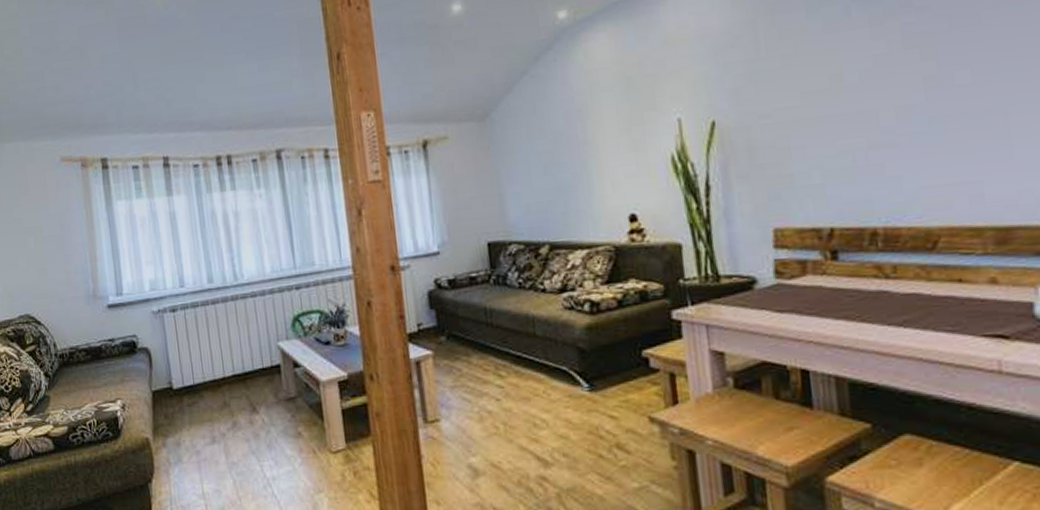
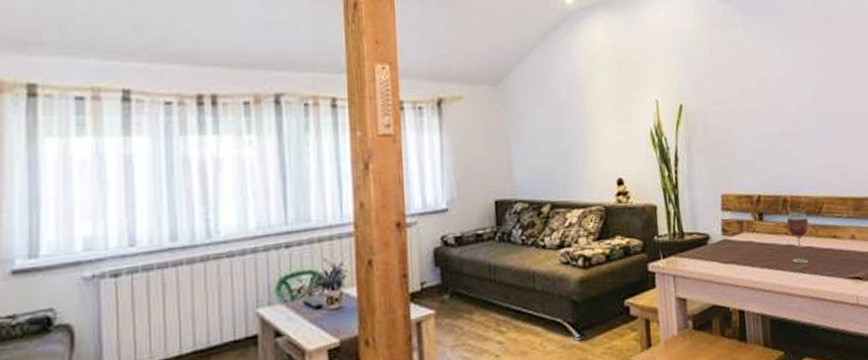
wineglass: none [876,245,916,315] -> present [786,209,810,264]

